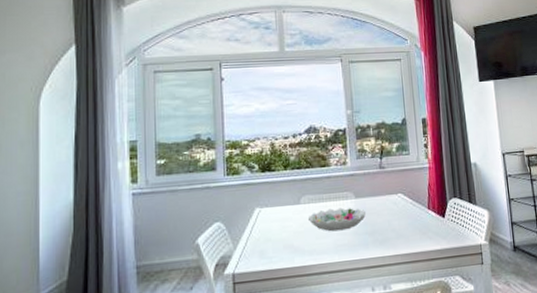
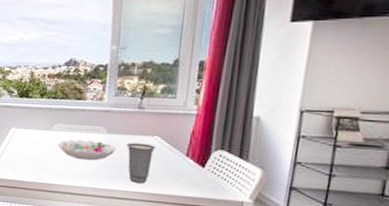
cup: none [375,202,402,246] -> present [127,142,157,184]

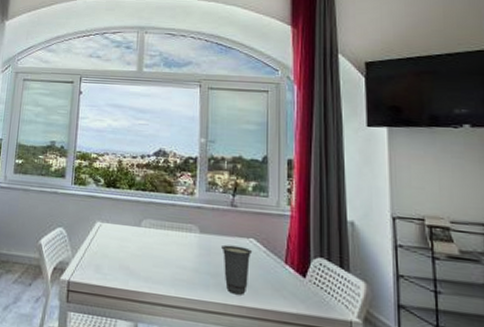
decorative bowl: present [57,139,116,161] -> none [146,238,210,265]

